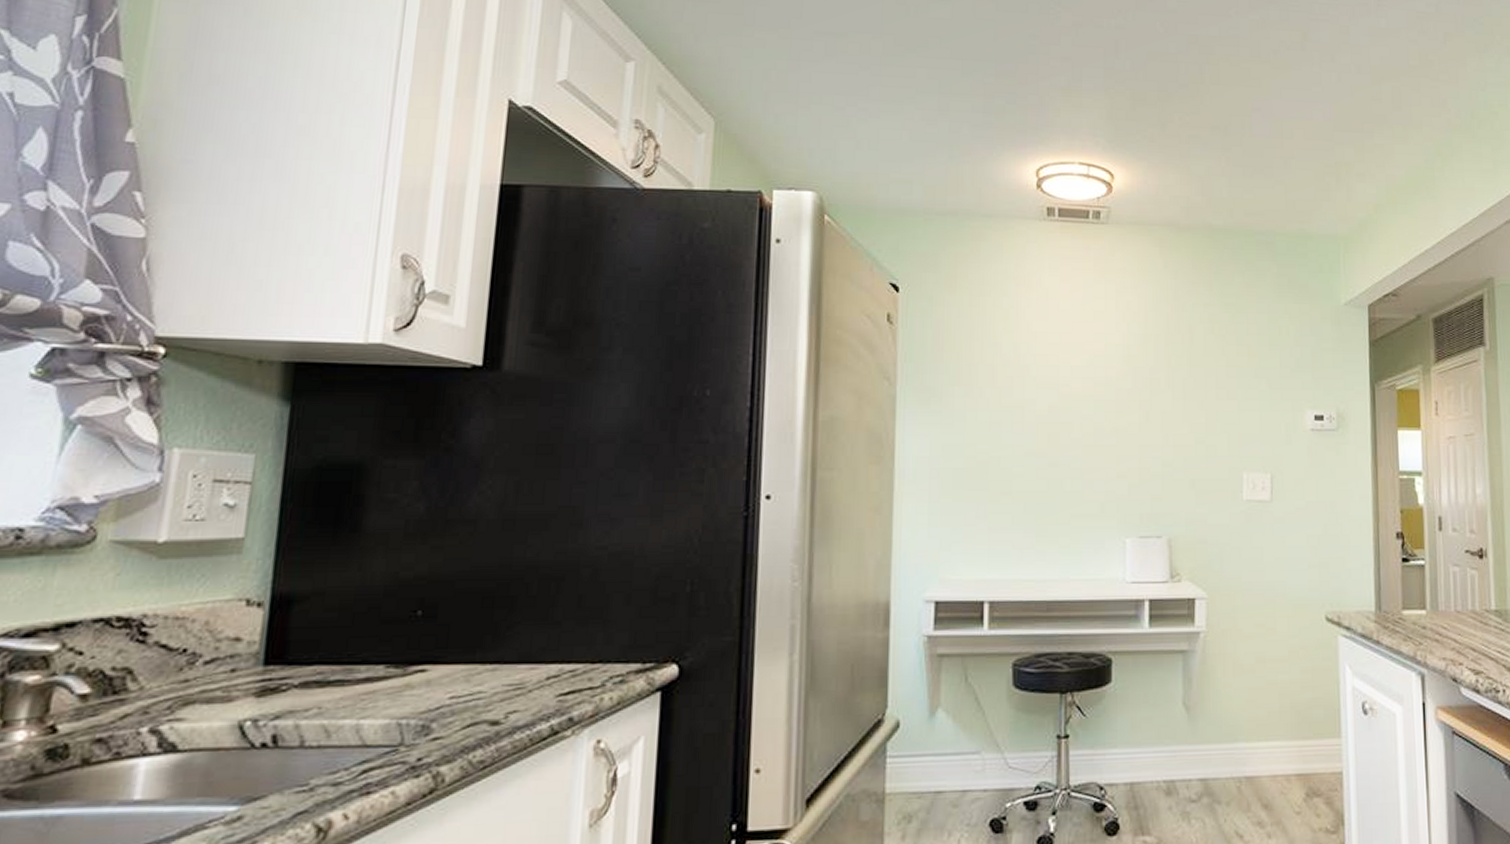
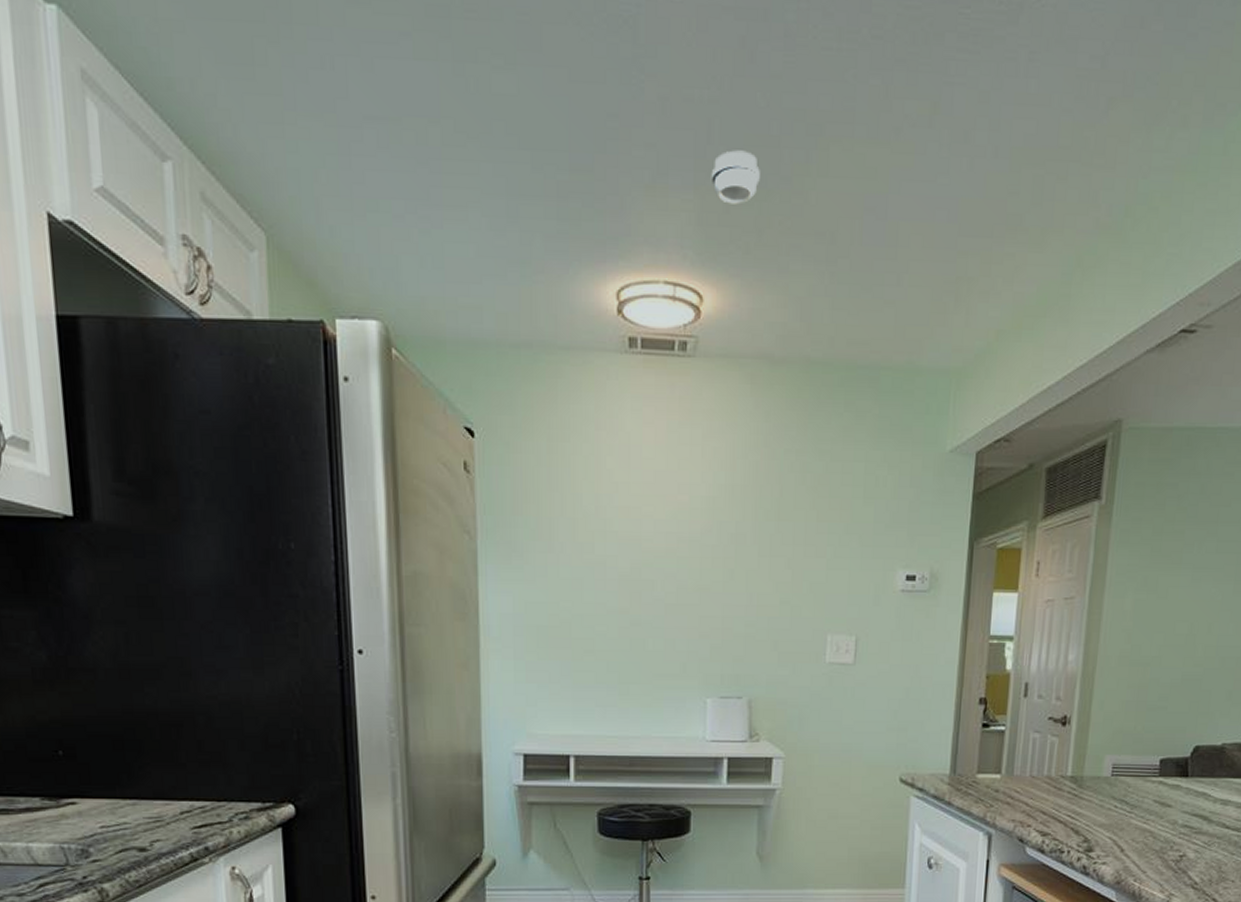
smoke detector: none [1119,63,1161,104] -> present [711,150,760,205]

